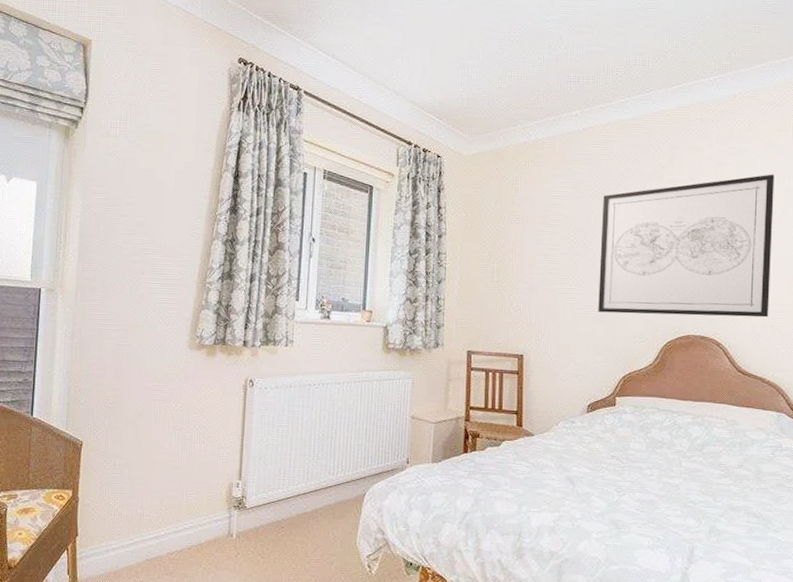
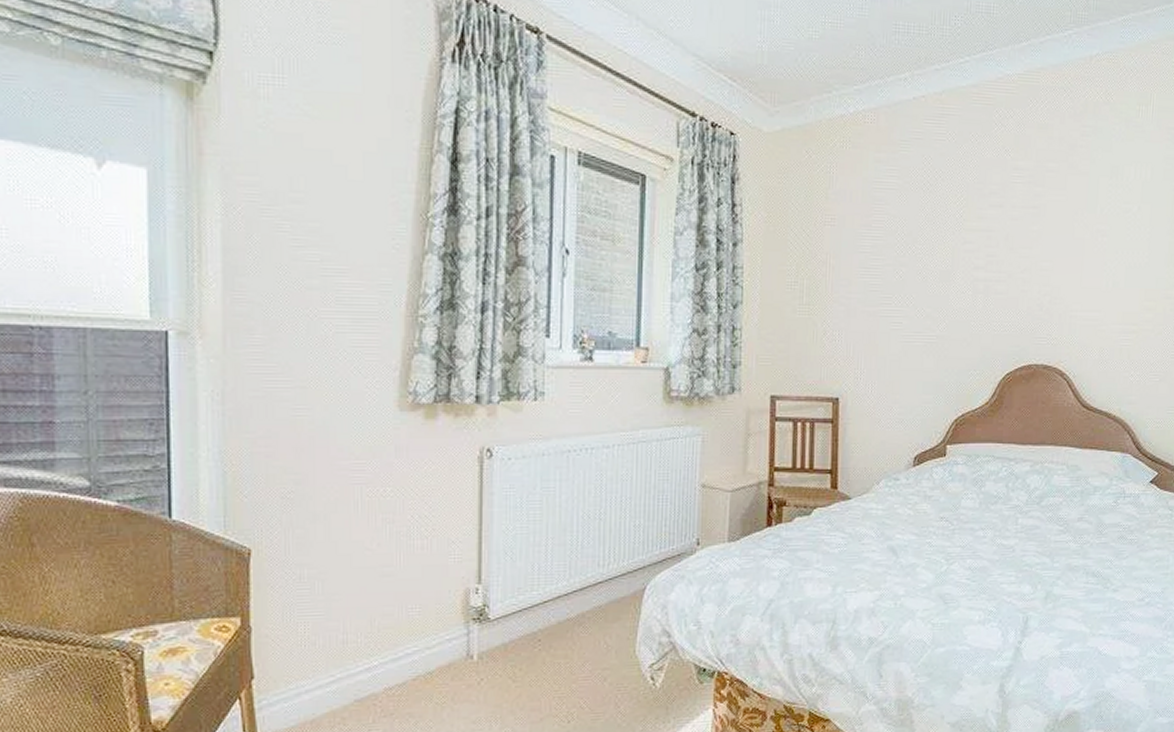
wall art: present [598,174,775,318] -> none [928,160,1131,341]

